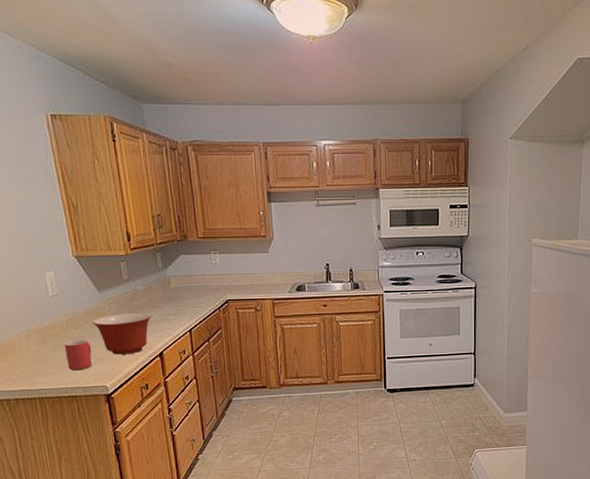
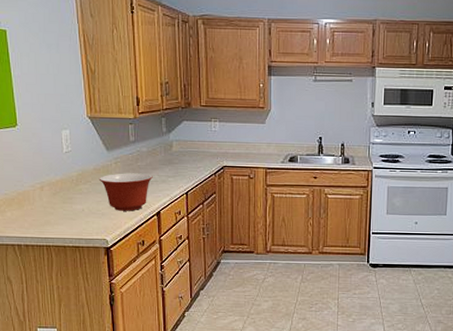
mug: present [64,340,92,371] -> none [72,194,97,223]

